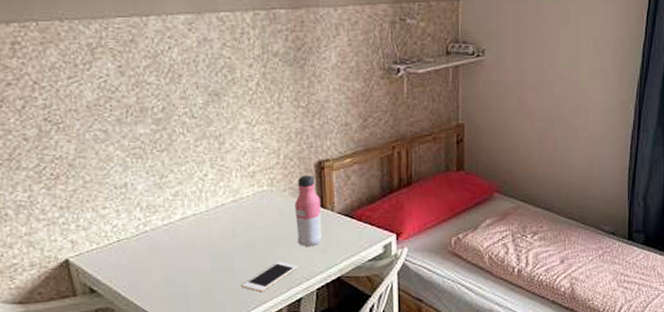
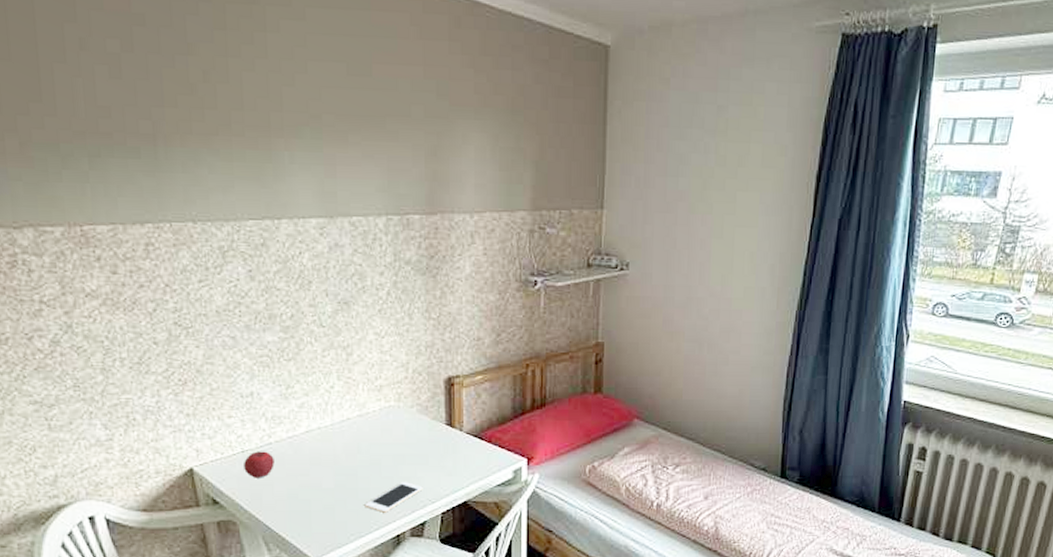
apple: none [120,239,151,266] -> present [244,451,275,478]
water bottle: present [295,175,322,247] -> none [422,392,449,468]

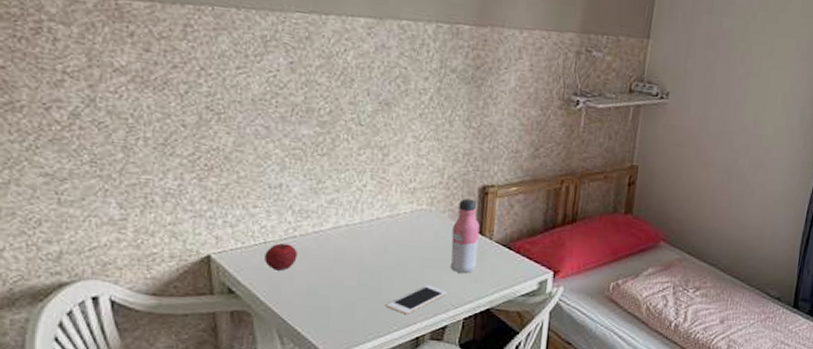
water bottle: none [422,392,449,468] -> present [449,198,480,274]

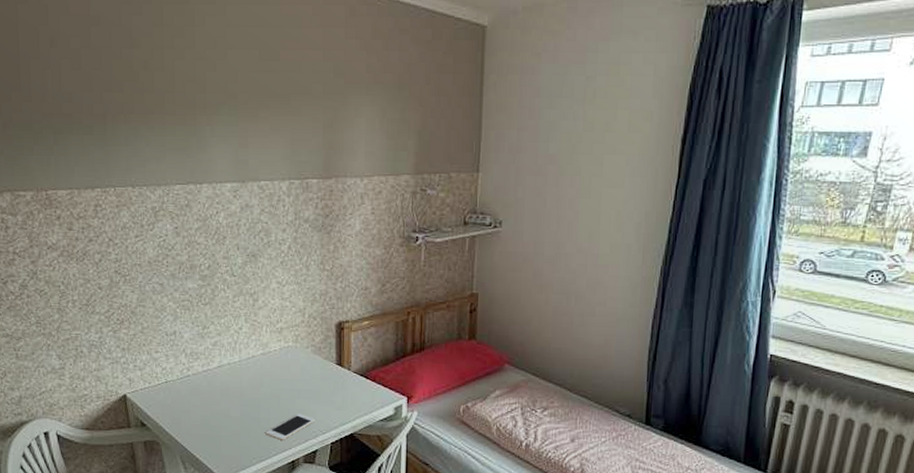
apple: present [265,243,297,271] -> none [167,382,192,406]
water bottle: present [449,198,480,274] -> none [316,334,339,403]

